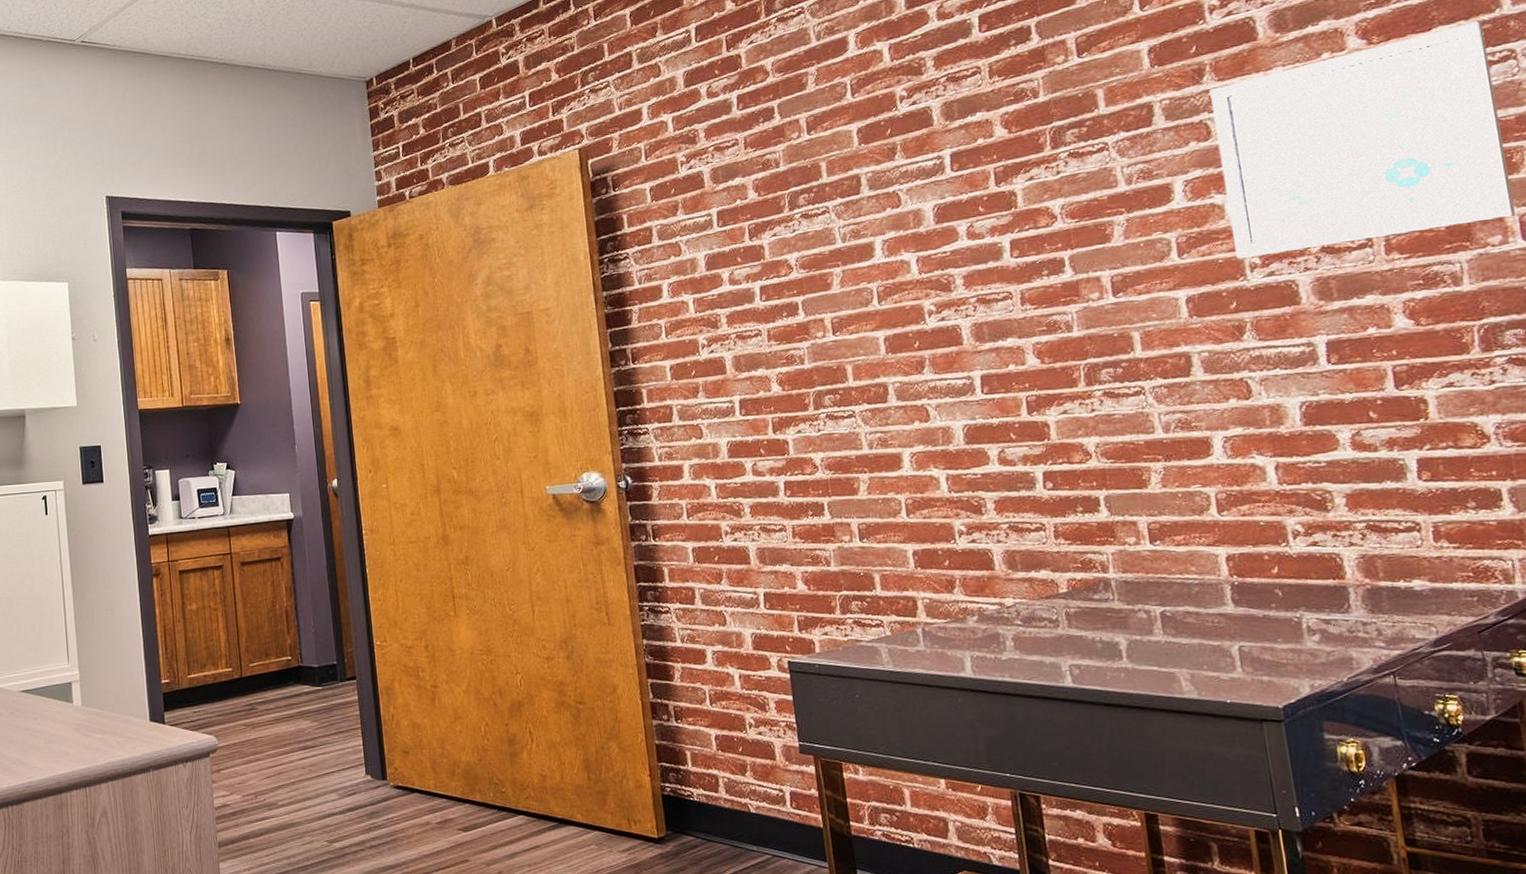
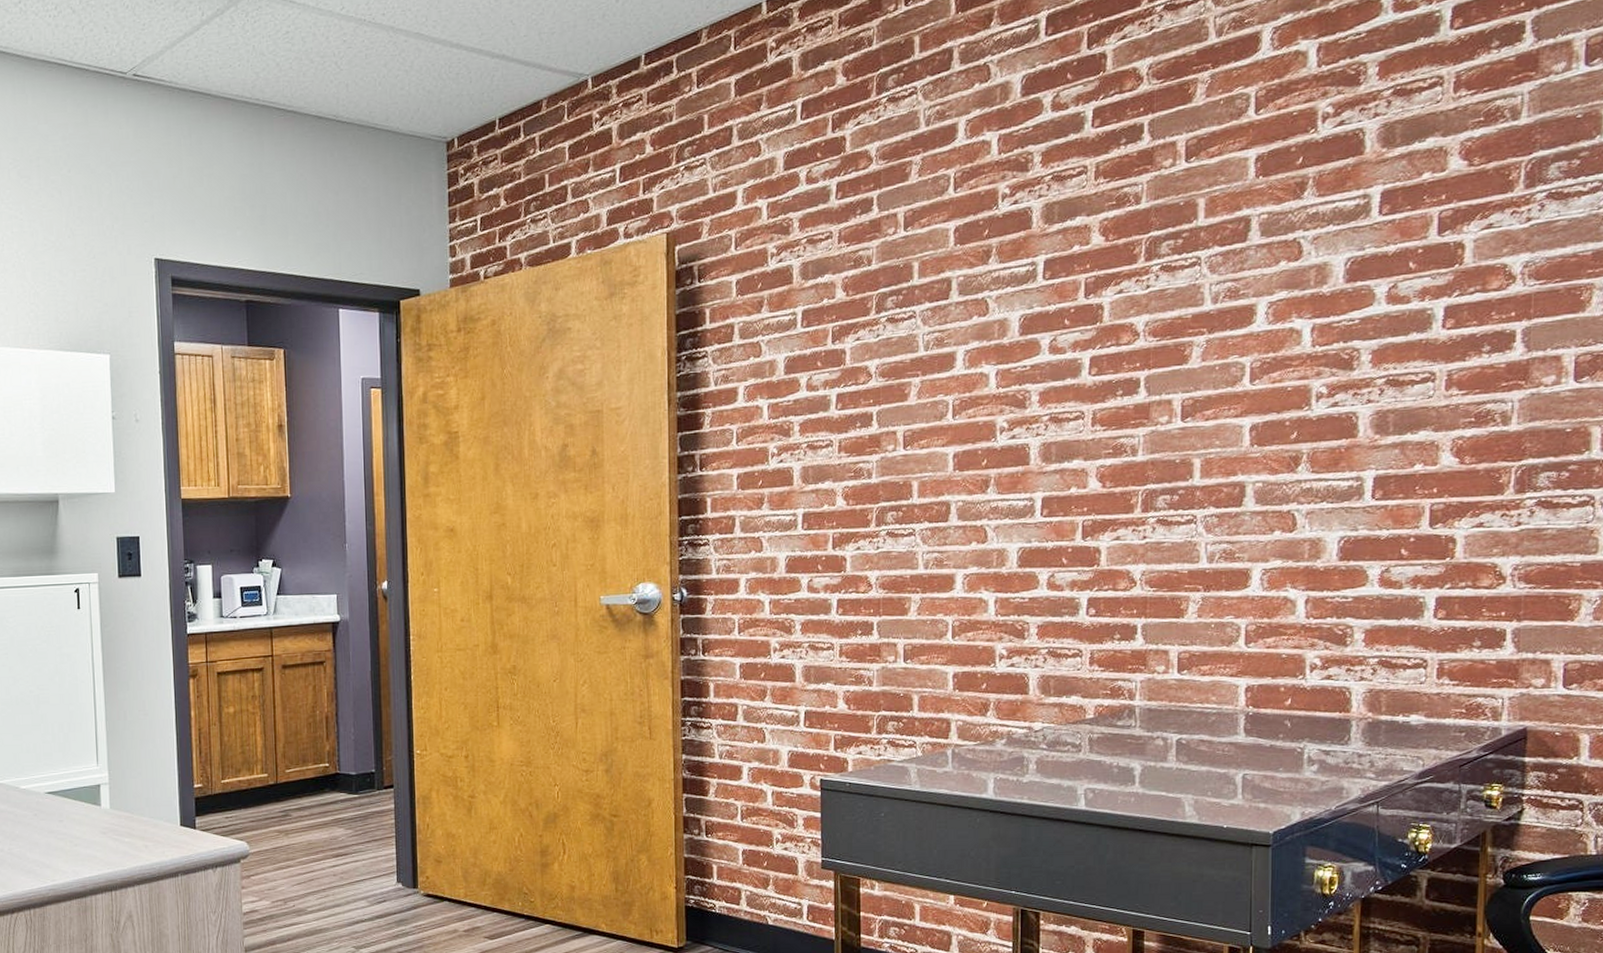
wall art: present [1209,21,1516,259] -> none [1304,147,1581,388]

